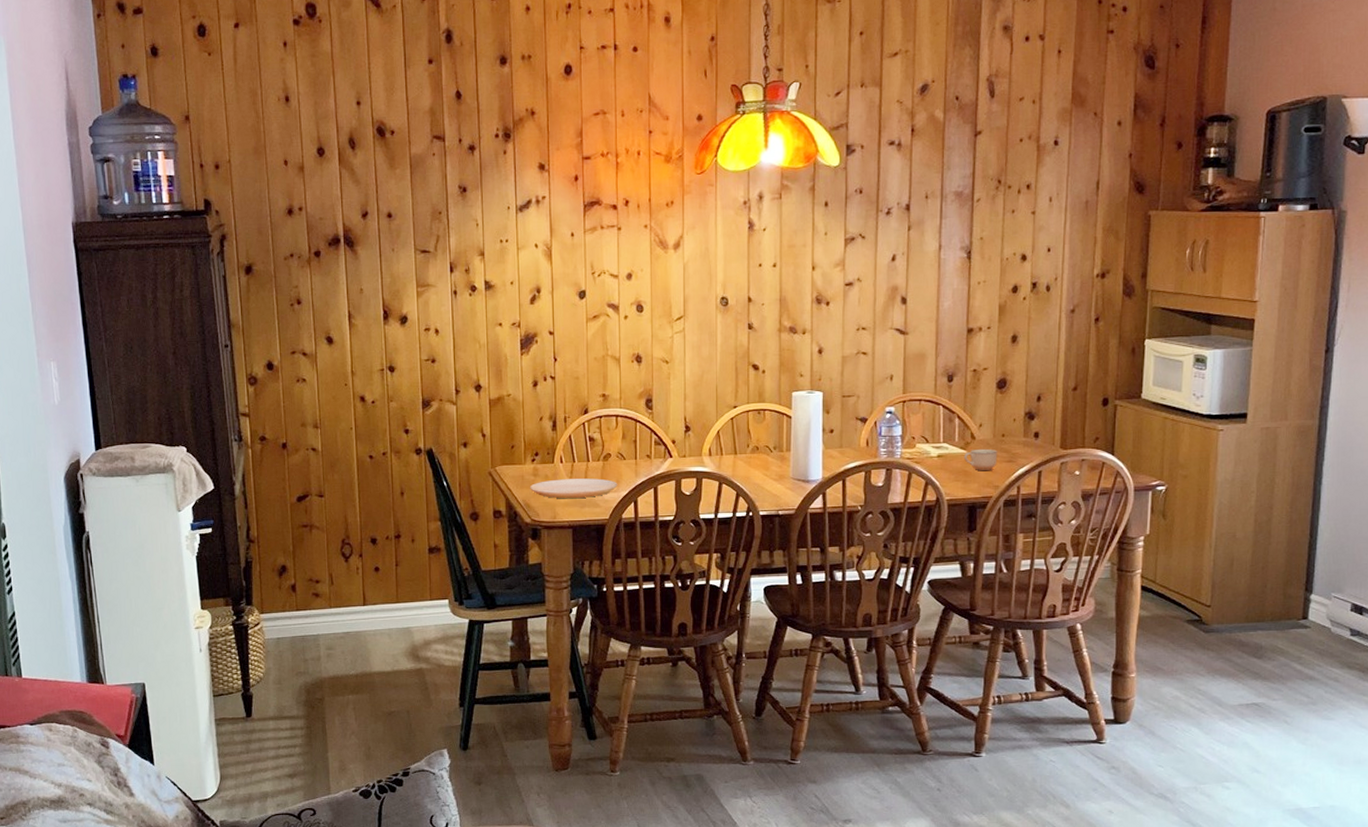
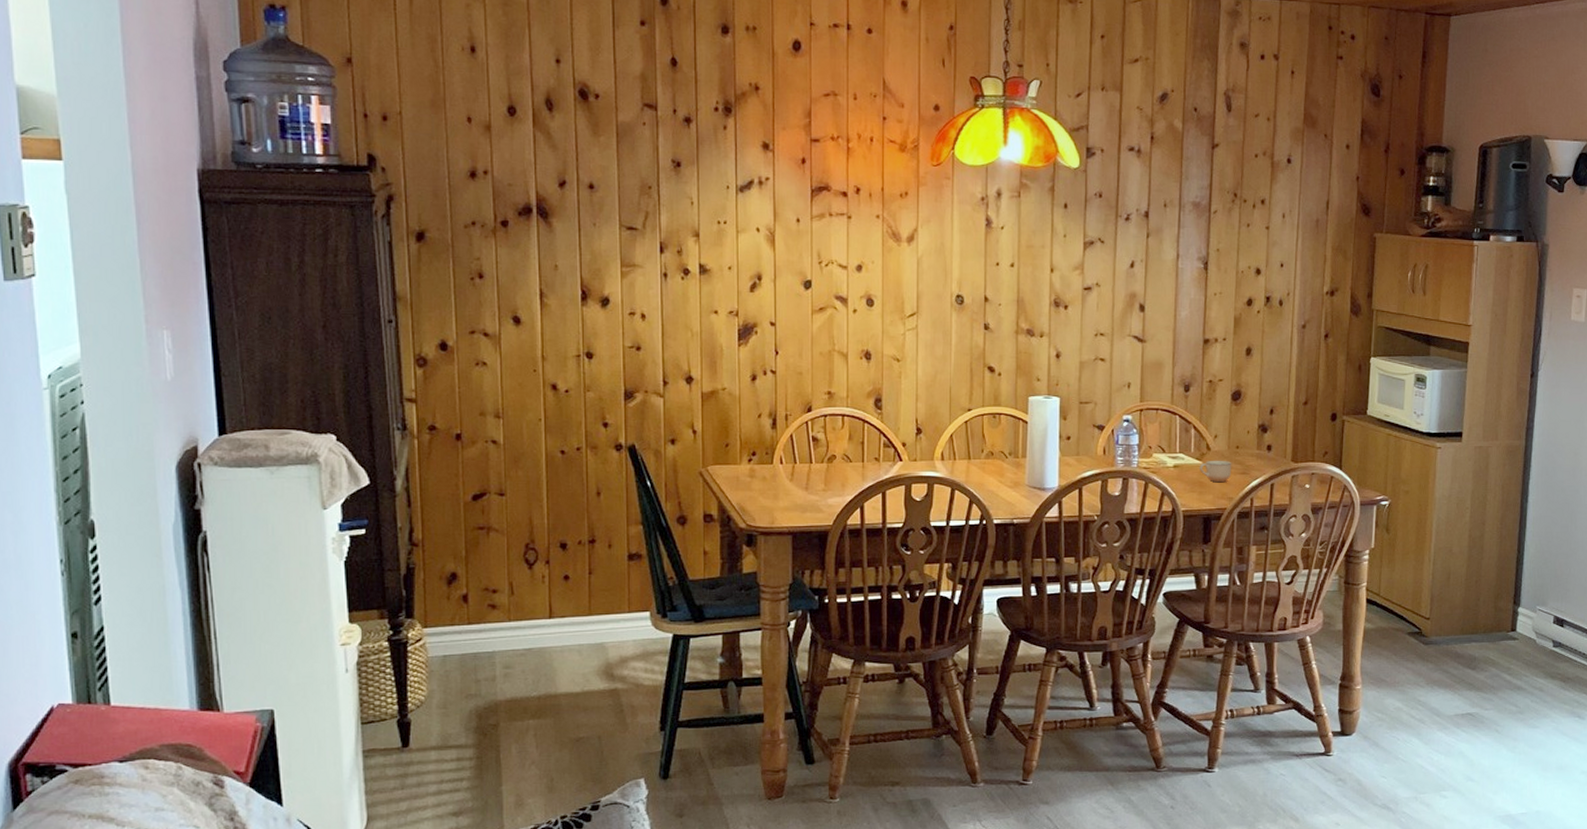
plate: present [529,478,618,498] -> none [745,481,843,502]

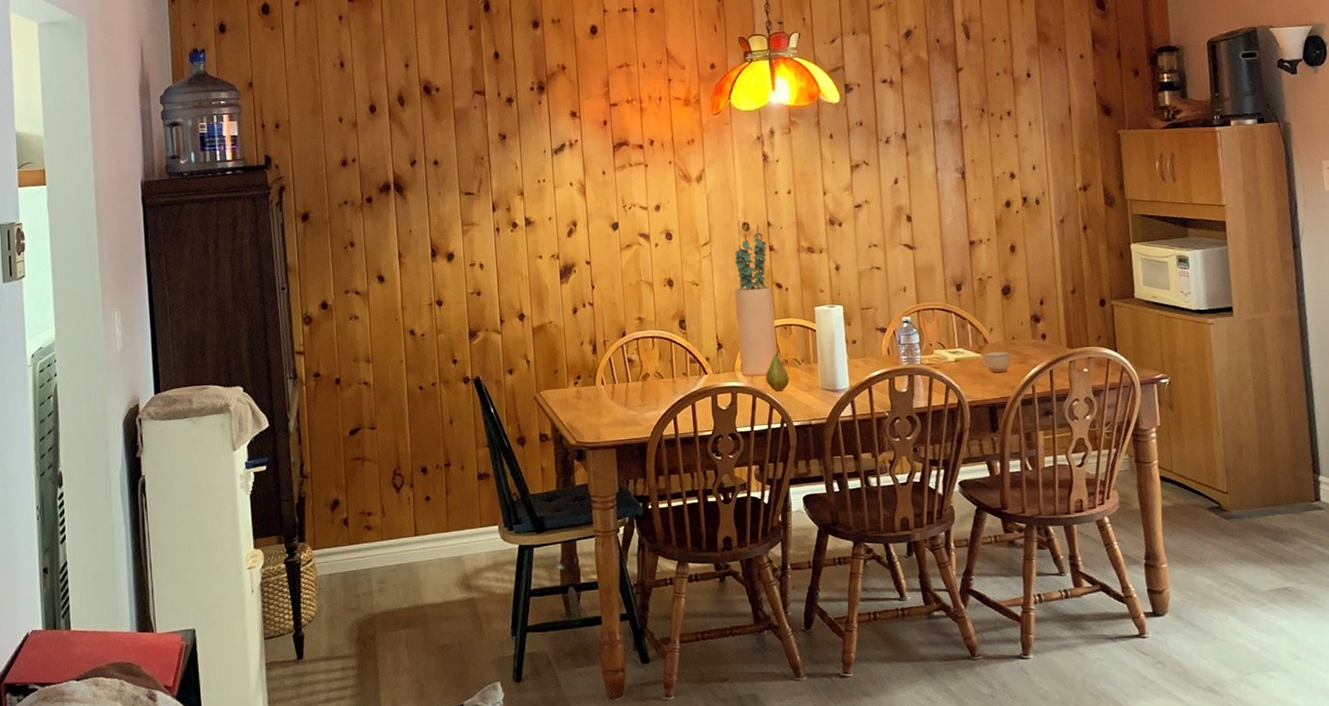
vase: none [940,299,984,468] -> present [734,225,777,378]
fruit: none [967,441,993,485] -> present [765,350,790,391]

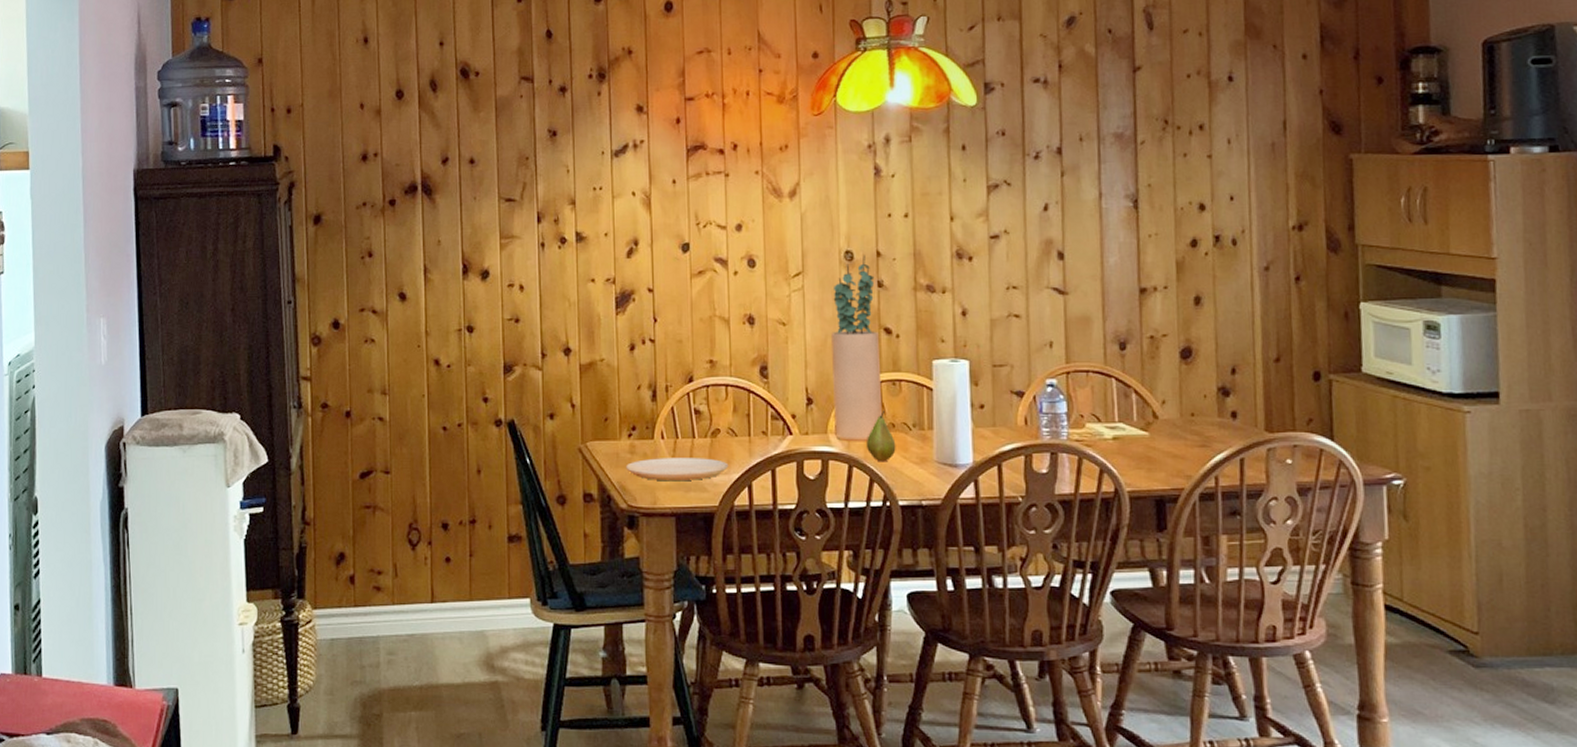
plate: none [573,398,657,419] -> present [625,458,729,480]
cup: present [978,351,1011,373] -> none [1145,430,1188,456]

